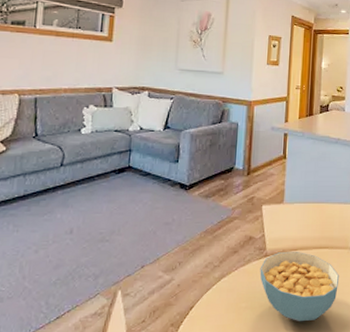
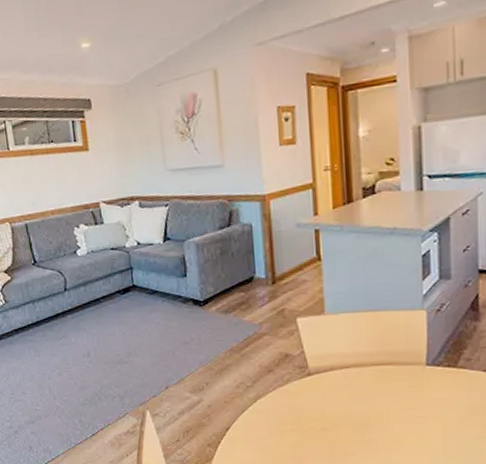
cereal bowl: present [260,251,340,321] -> none [303,368,413,446]

